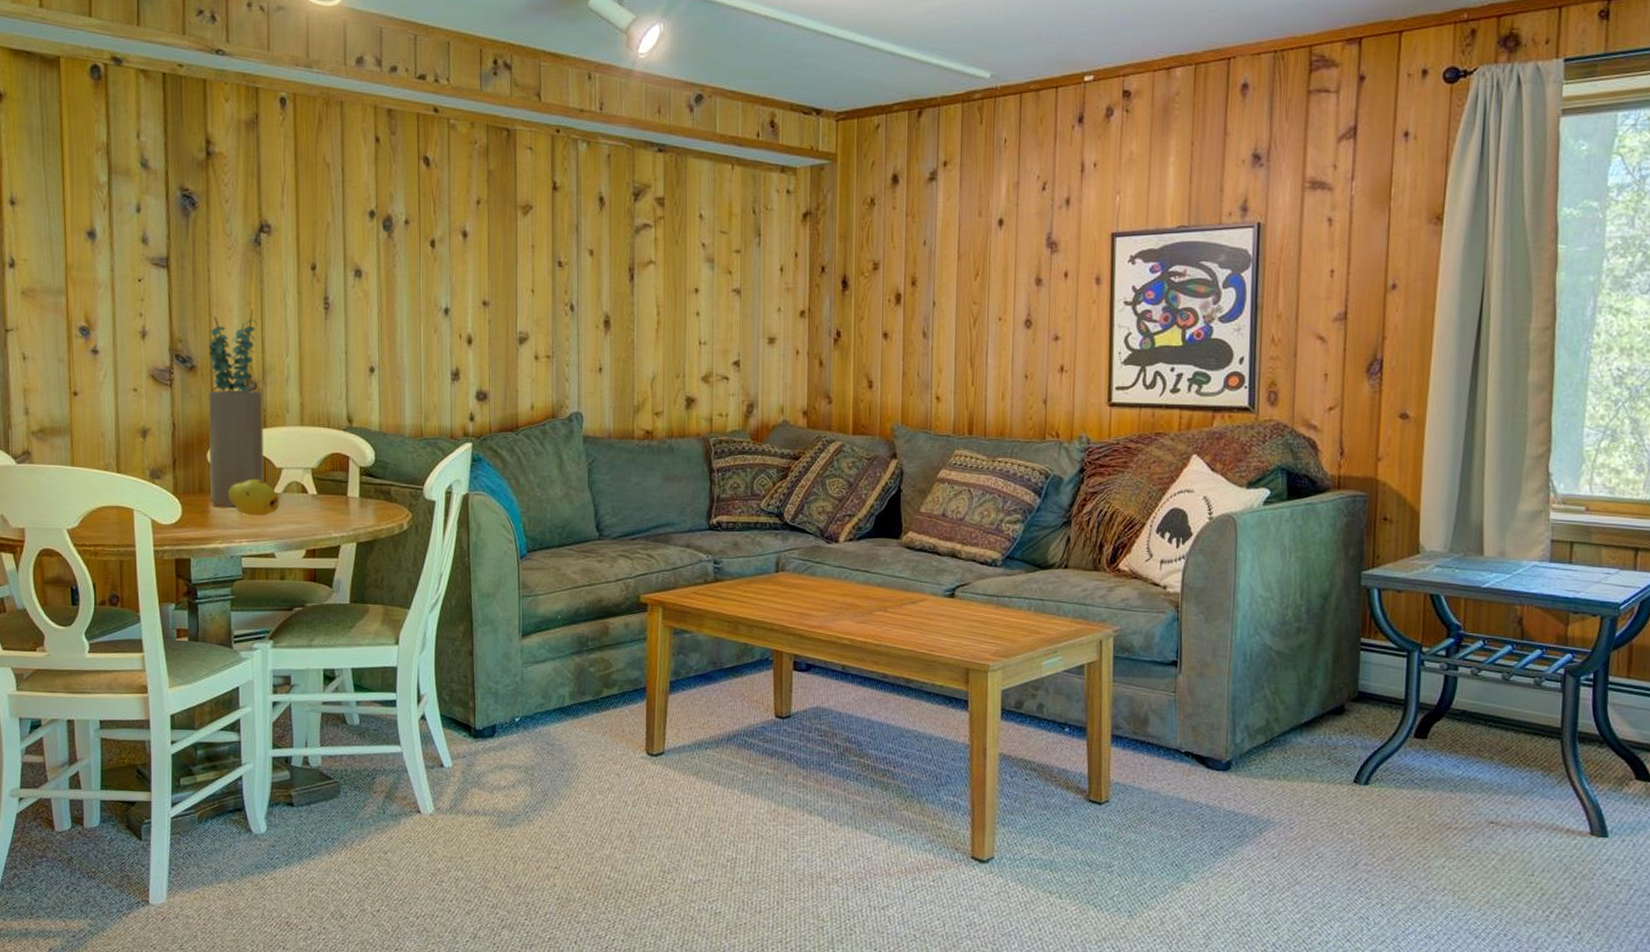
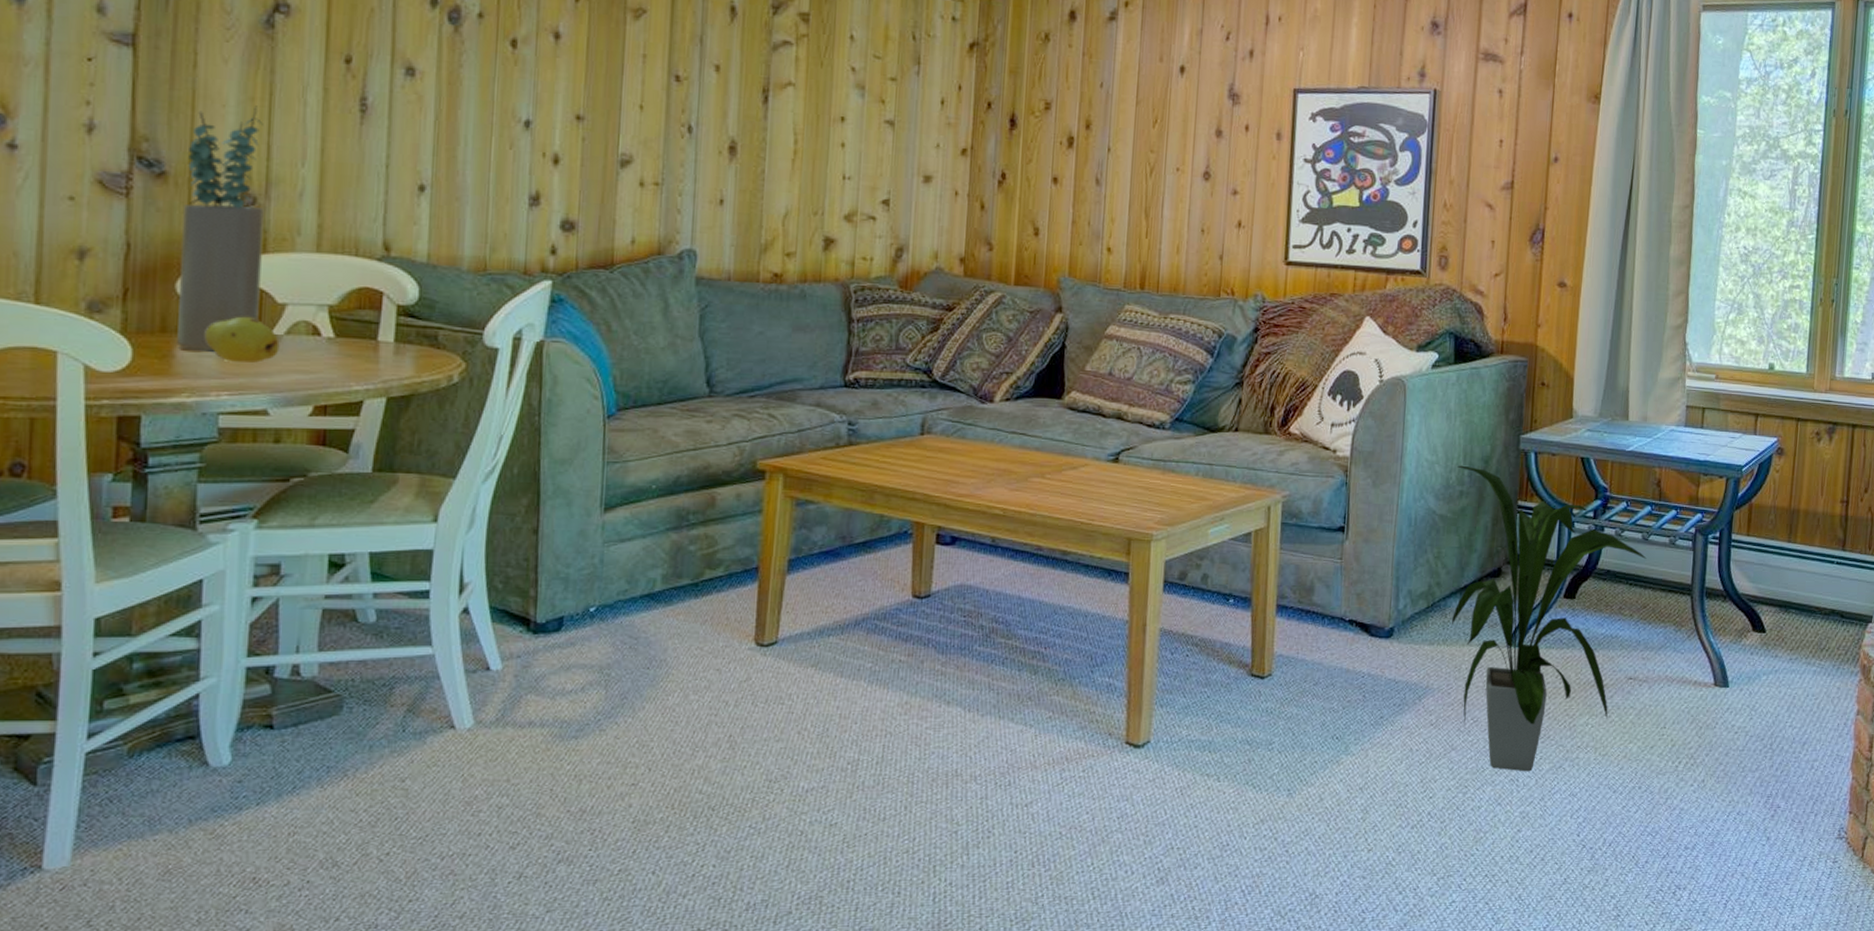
house plant: none [1292,601,1508,911] -> present [1452,465,1647,772]

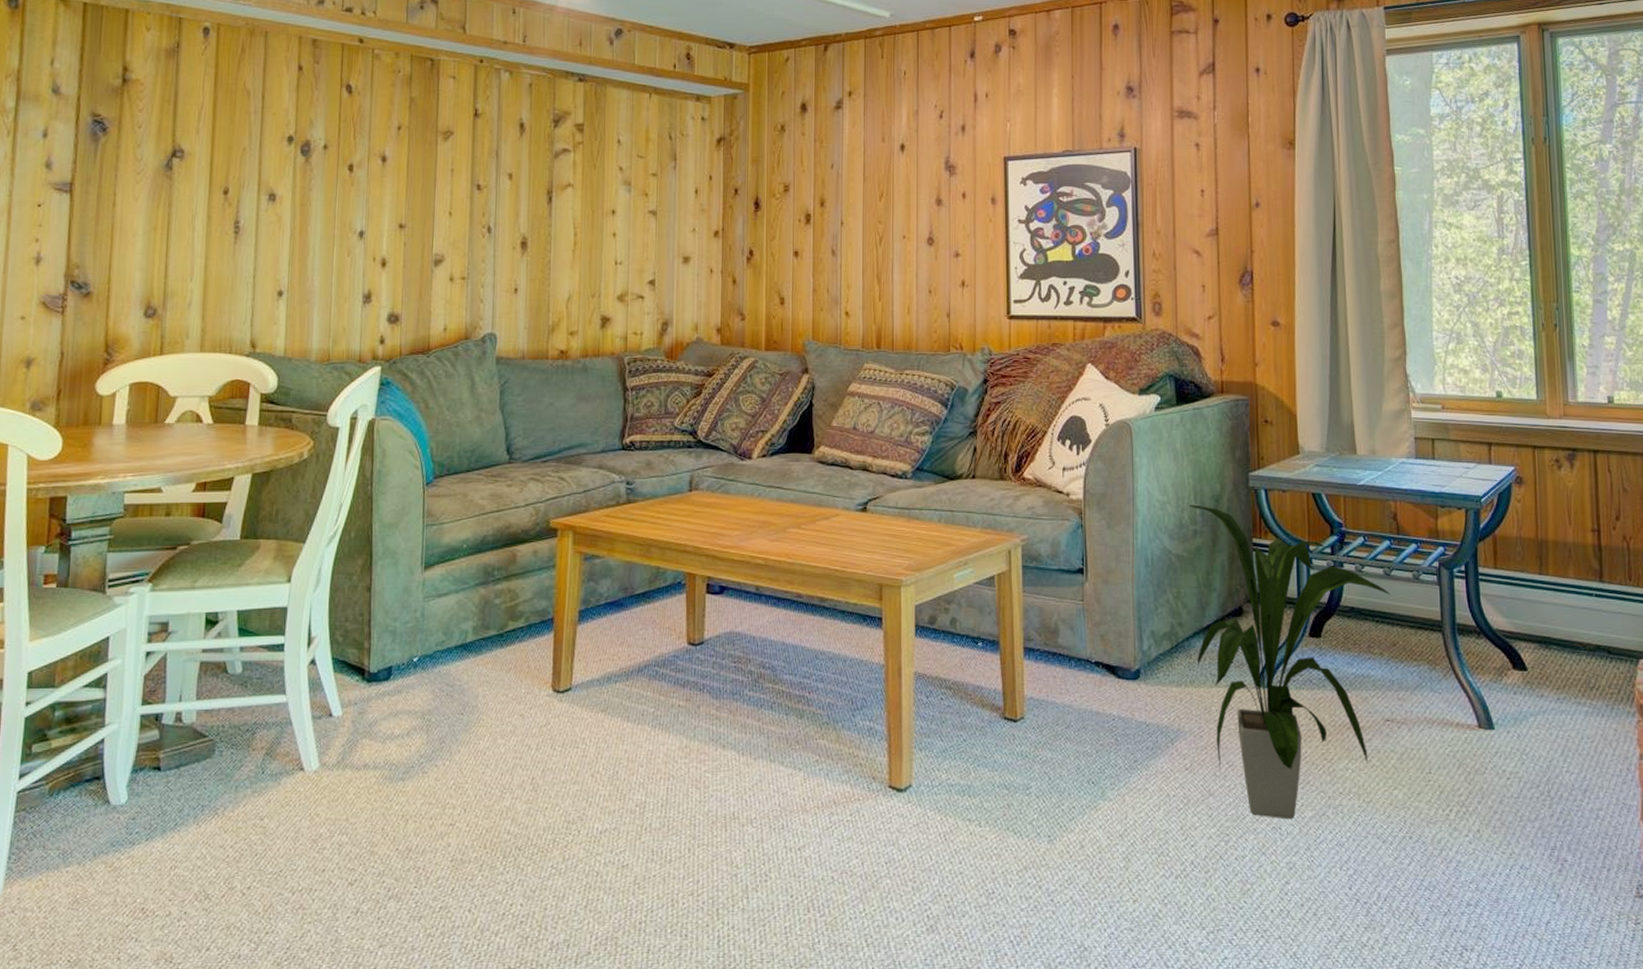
vase: present [177,105,264,352] -> none [95,233,163,440]
fruit: present [204,316,280,363] -> none [115,409,172,448]

